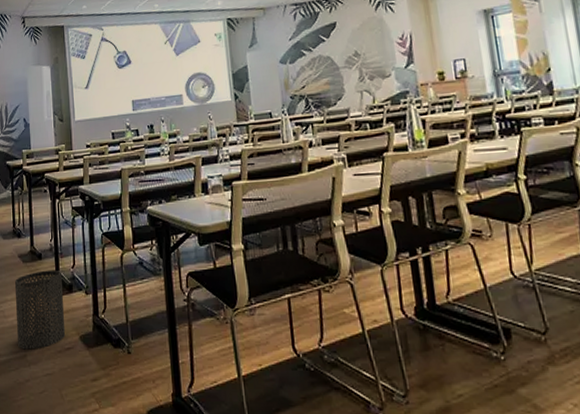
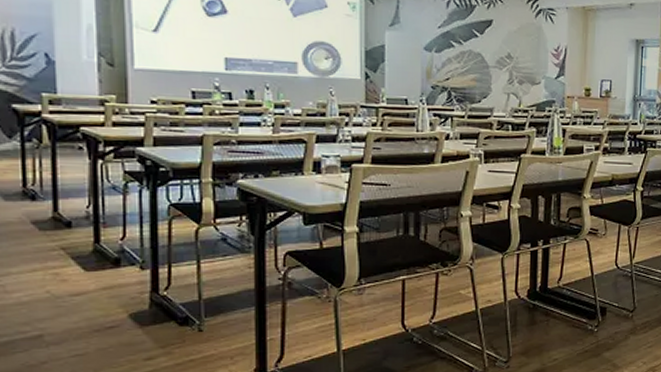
trash can: present [14,269,66,350] -> none [23,240,108,329]

